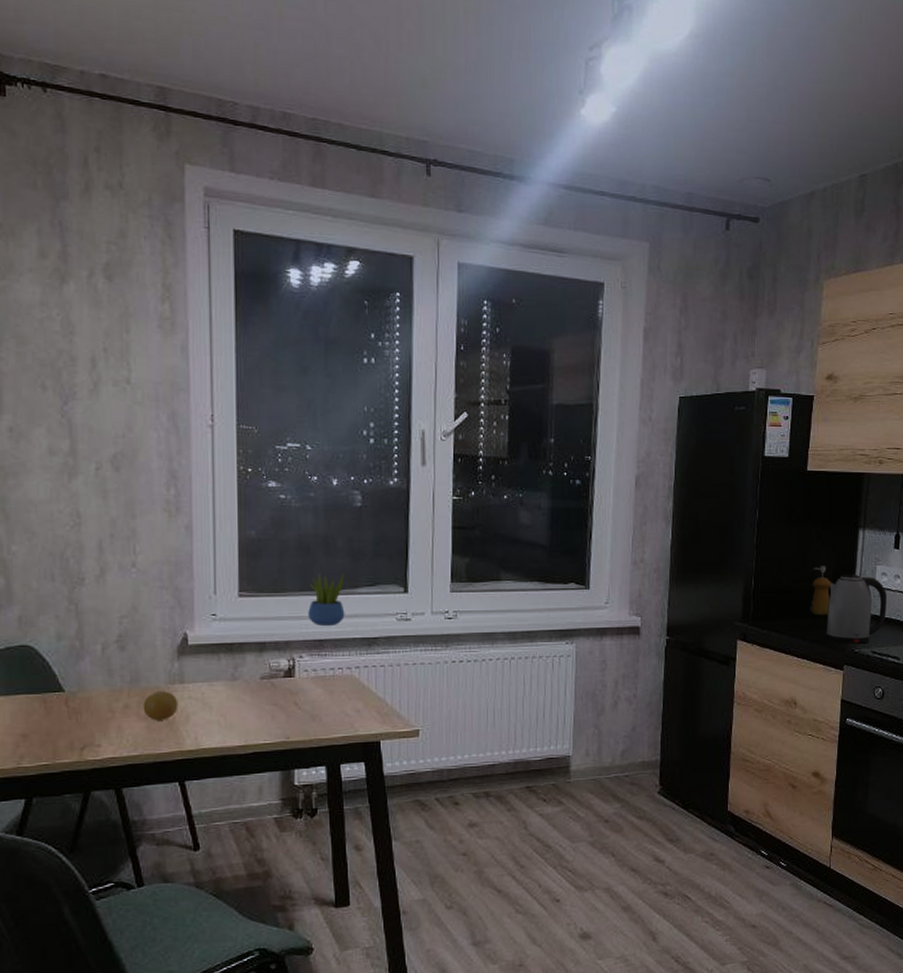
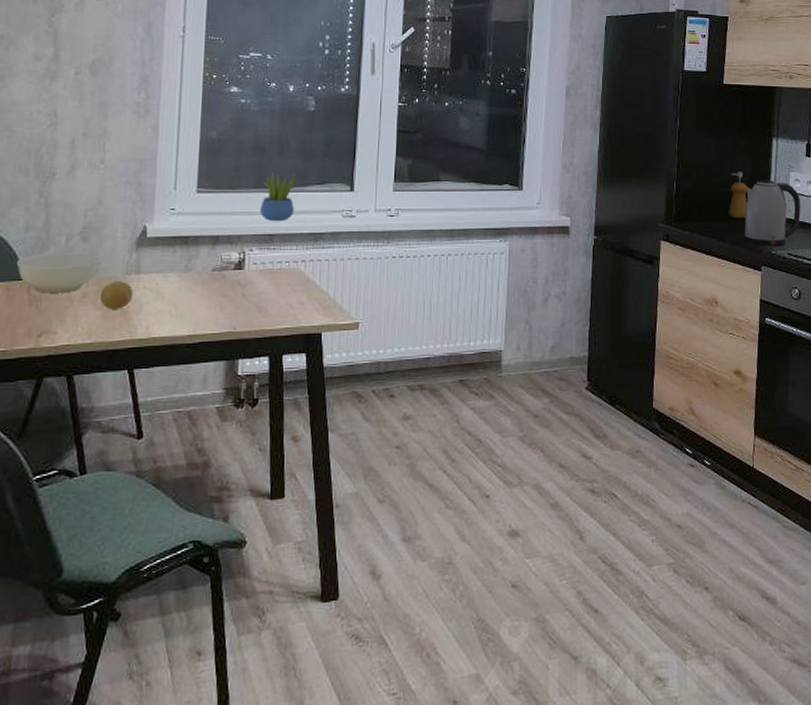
bowl: none [51,661,142,705] -> present [16,252,102,293]

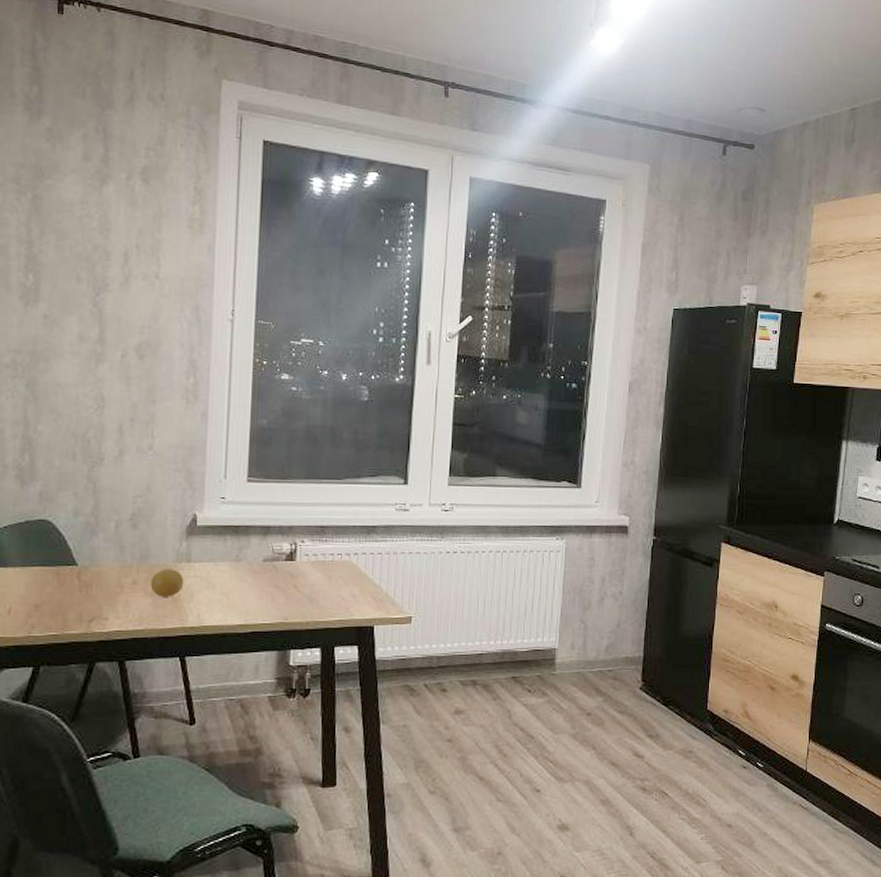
bowl: present [16,252,102,293] -> none [65,538,152,579]
succulent plant: present [260,171,296,222] -> none [312,462,348,514]
soap dispenser: present [728,172,749,219] -> none [793,474,815,523]
kettle: present [744,179,801,246] -> none [808,483,869,552]

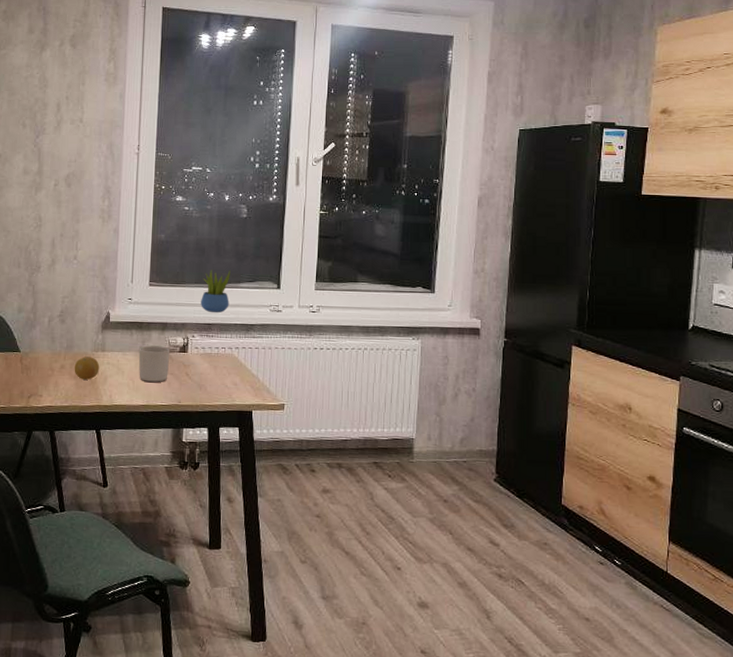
mug: none [234,553,274,598] -> present [138,345,170,383]
succulent plant: none [312,462,348,514] -> present [201,269,231,313]

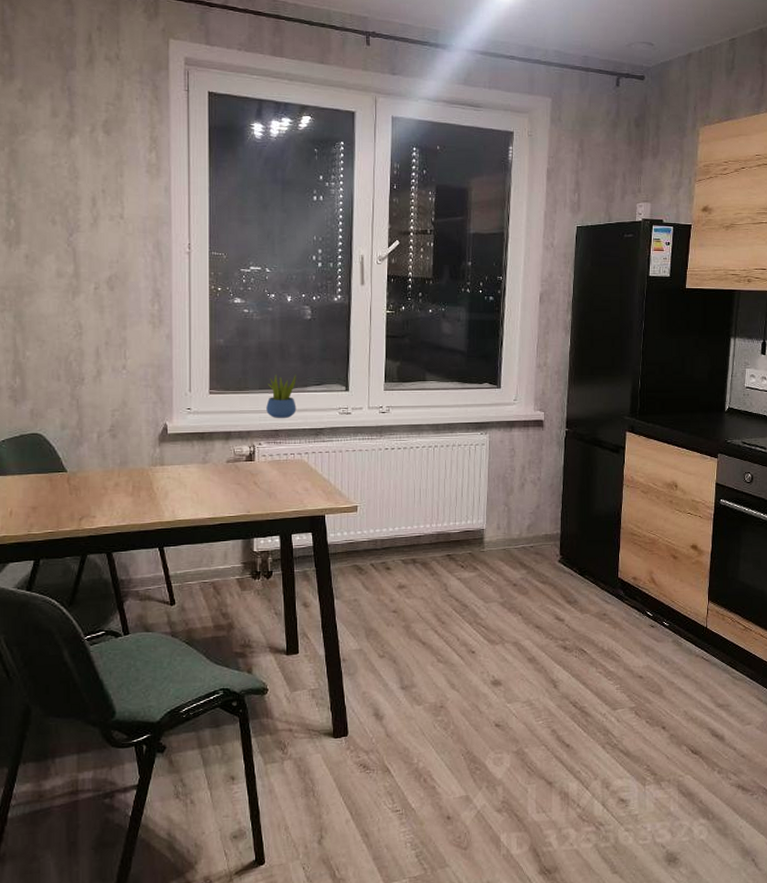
fruit: present [74,356,100,380] -> none [130,472,159,496]
mug: present [138,345,170,383] -> none [201,456,236,495]

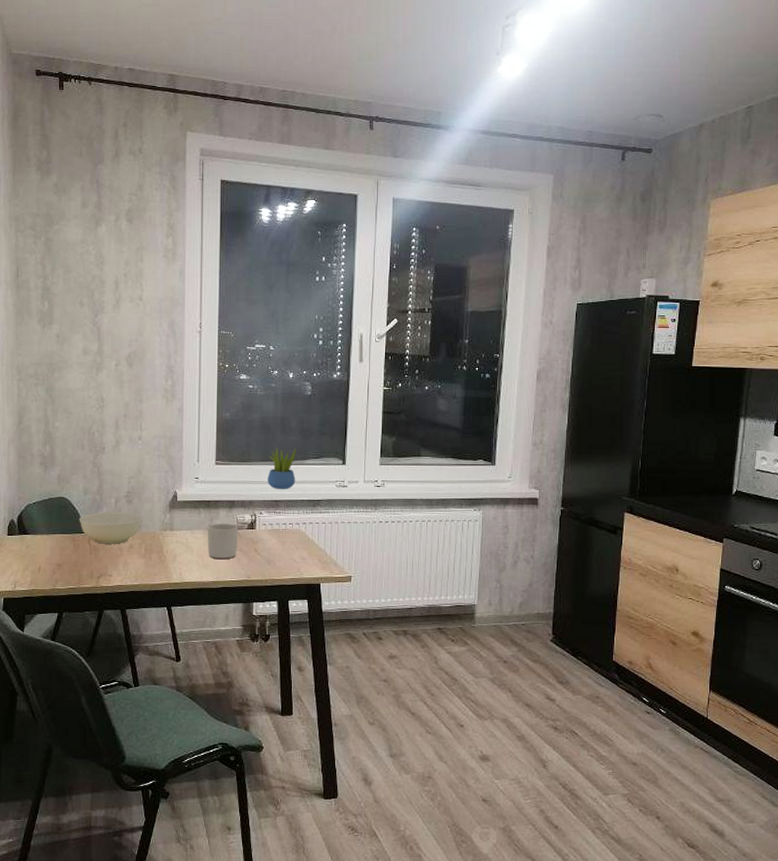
bowl: none [56,447,130,483] -> present [79,511,143,544]
mug: none [201,456,236,495] -> present [207,523,239,560]

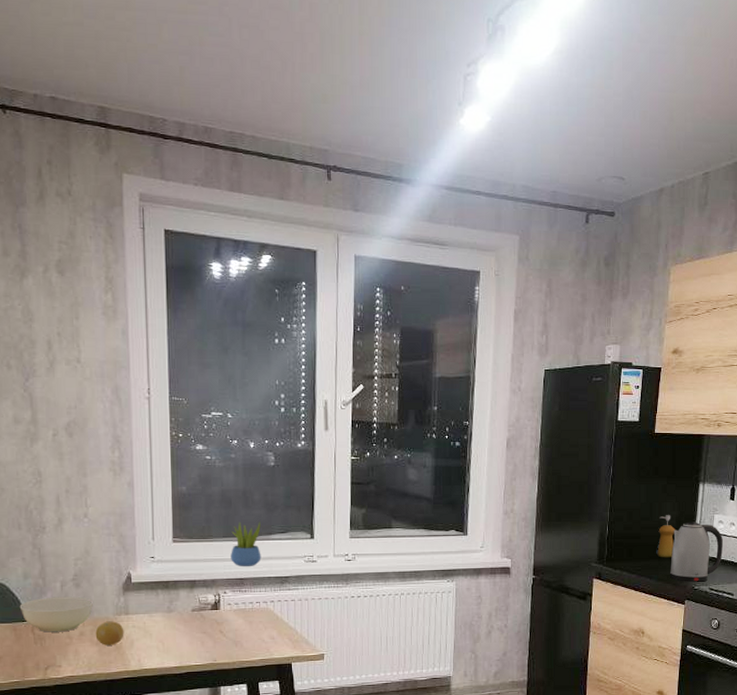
fruit: none [143,536,169,559] -> present [95,621,124,646]
mug: present [207,523,239,560] -> none [166,605,201,643]
soap dispenser: none [692,450,714,494] -> present [656,515,676,558]
kettle: none [707,457,767,520] -> present [670,521,724,582]

